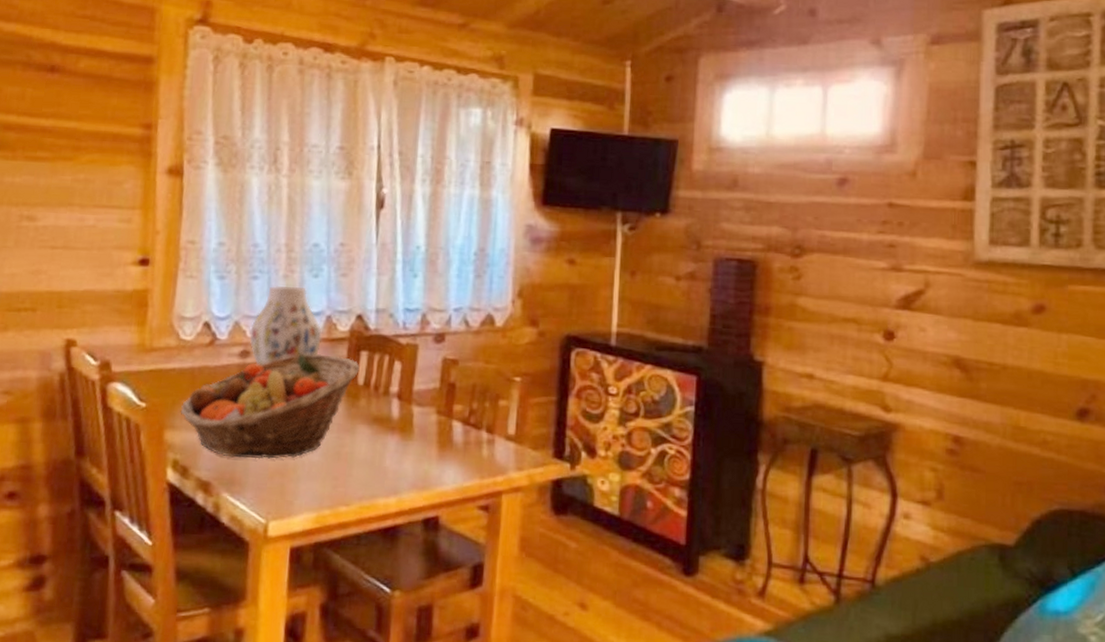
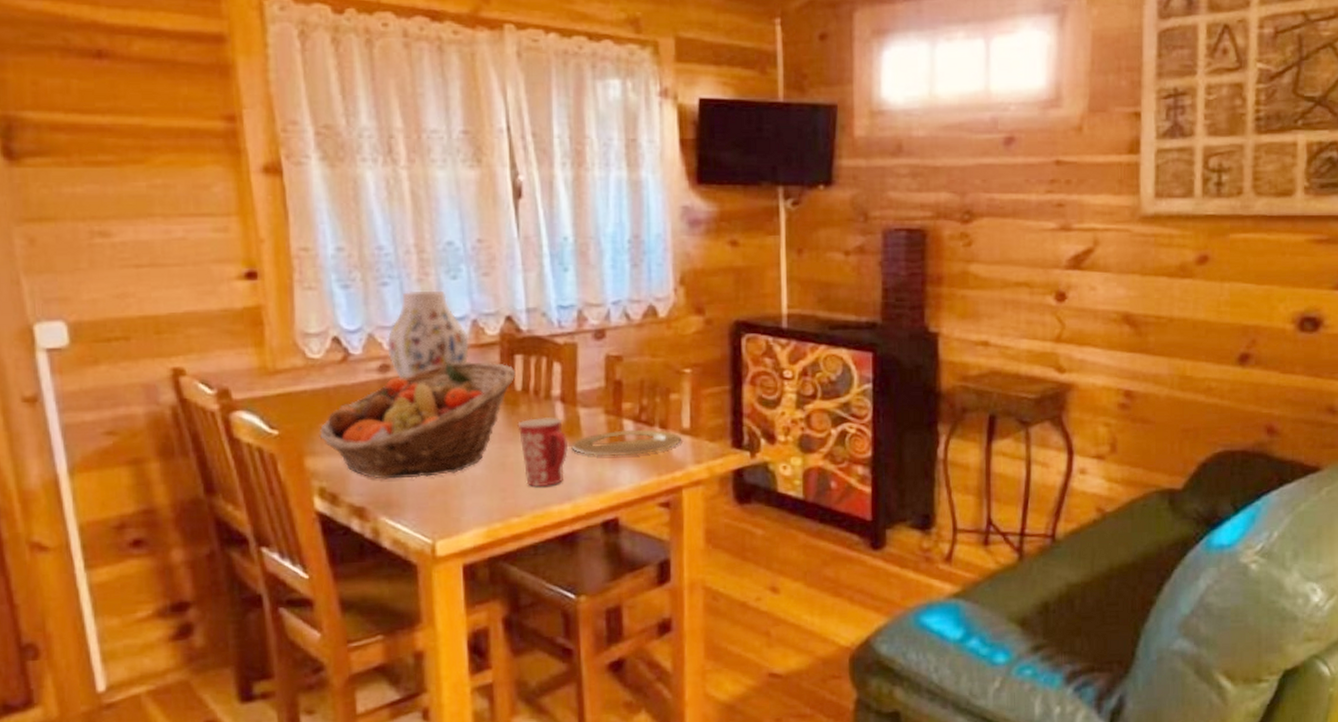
mug: none [355,412,400,480] -> present [517,417,568,487]
plate: none [402,431,506,456] -> present [571,430,681,456]

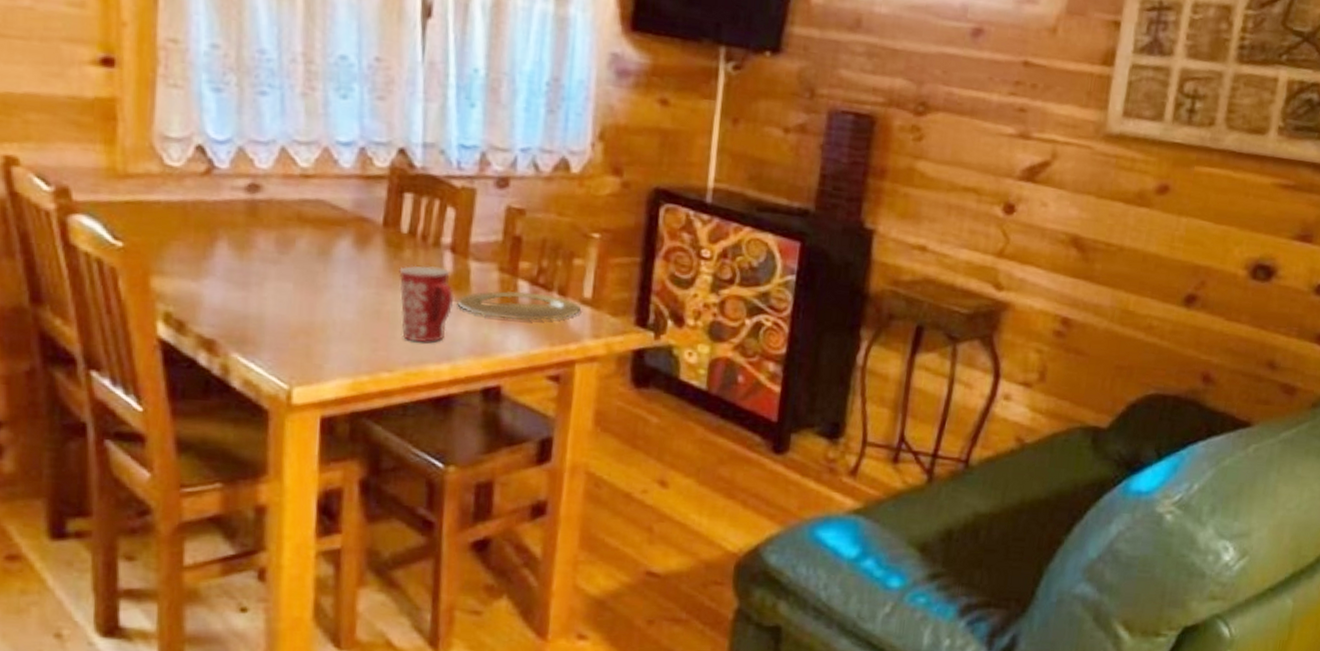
fruit basket: present [319,362,516,479] -> none [170,191,403,316]
vase: present [387,290,469,379] -> none [259,105,354,203]

